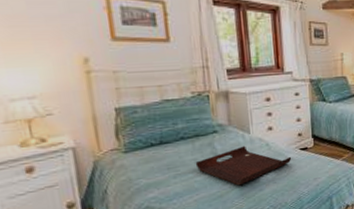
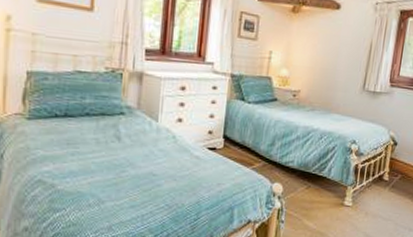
serving tray: present [195,146,292,186] -> none [96,133,198,176]

